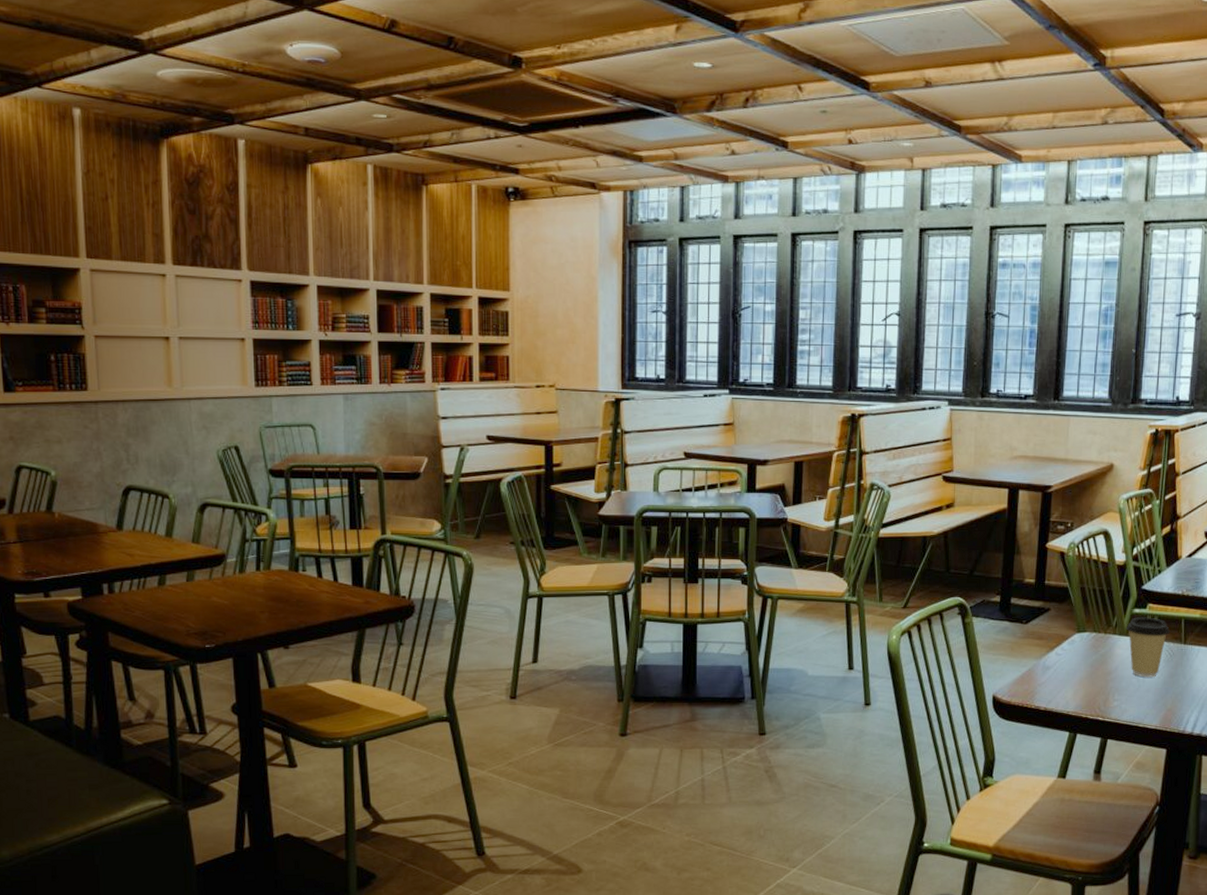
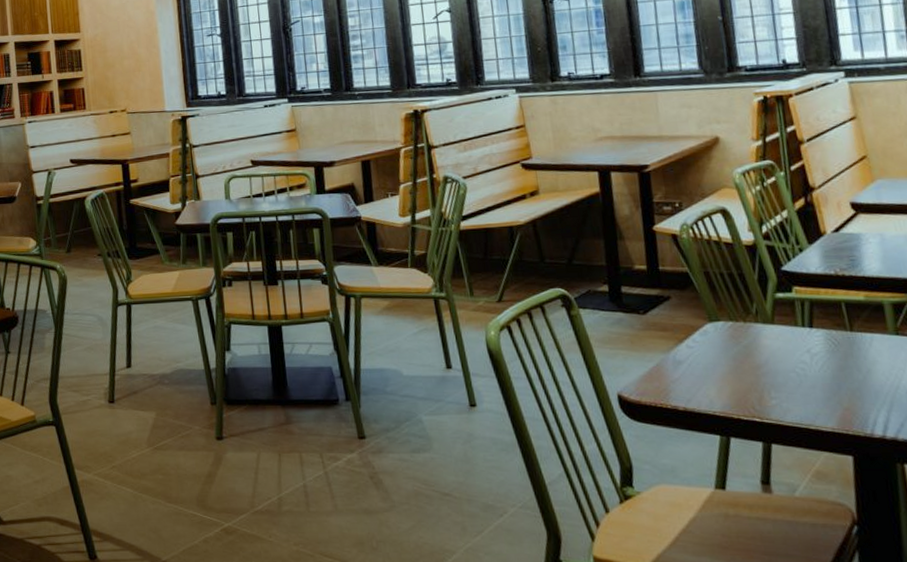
coffee cup: present [1126,617,1170,678] -> none [769,302,829,372]

